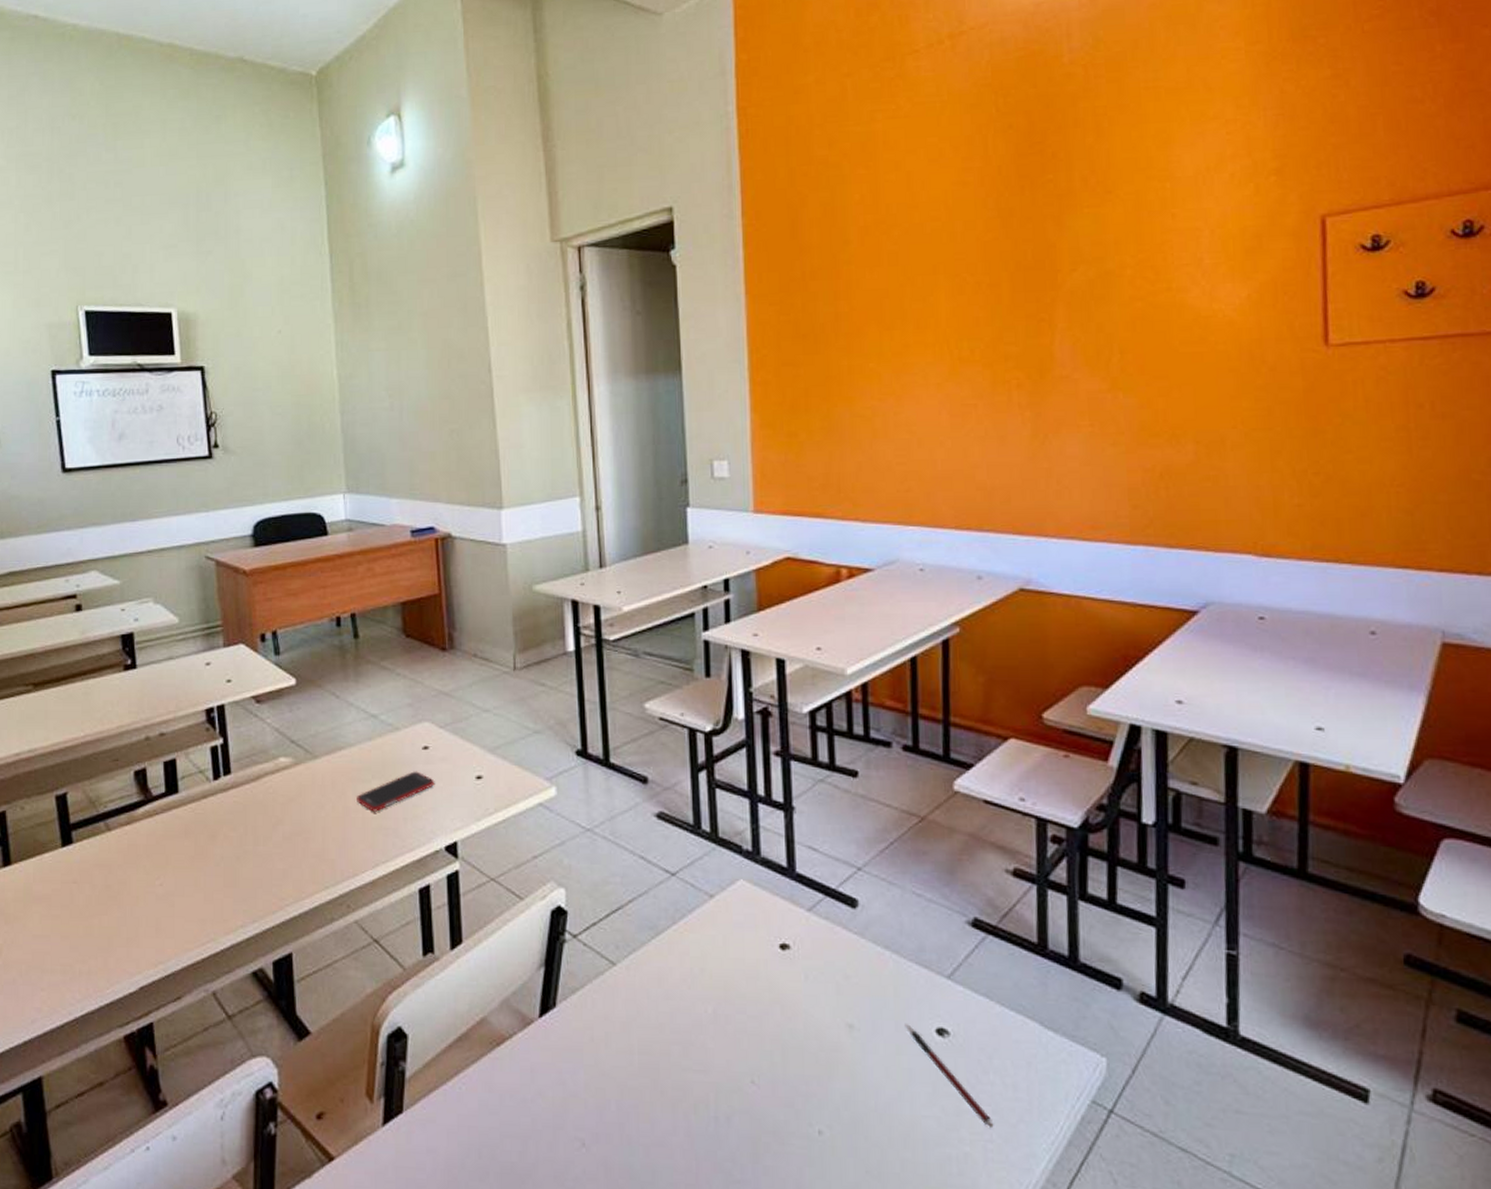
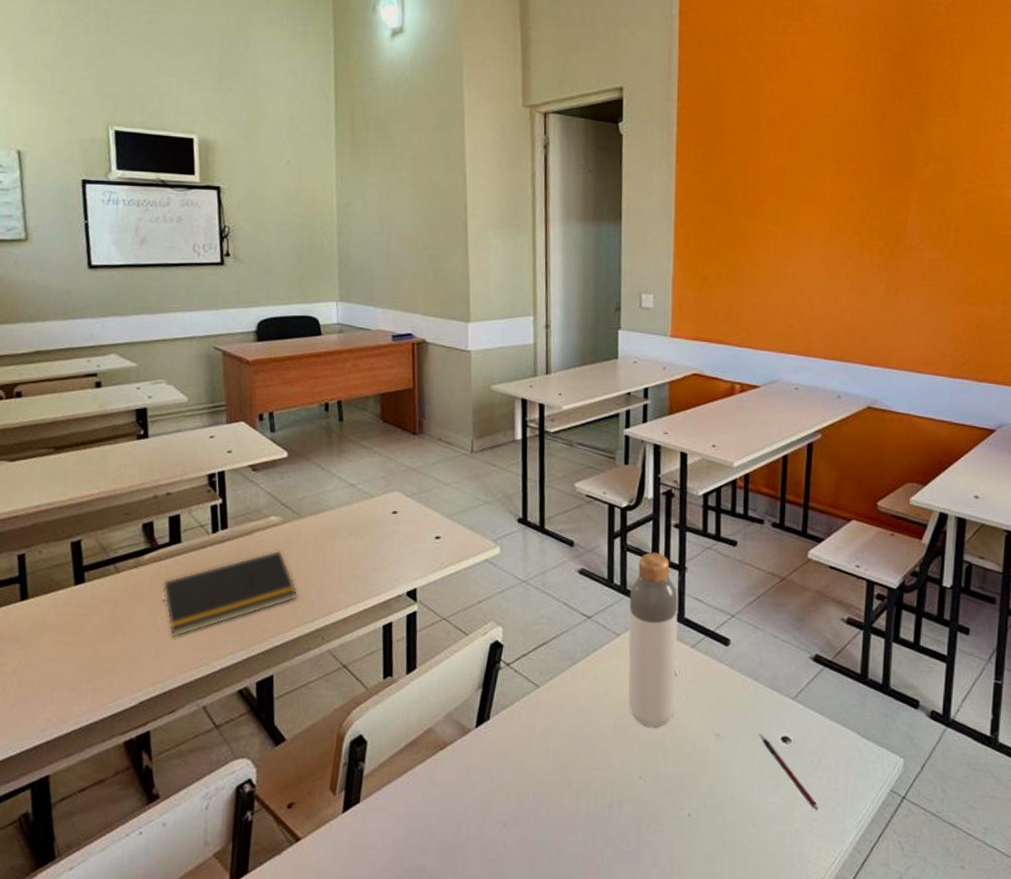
notepad: none [160,798,316,908] -> present [162,550,298,637]
cell phone: present [357,771,435,812] -> none [334,531,401,563]
bottle: none [722,787,793,1016] -> present [628,552,678,727]

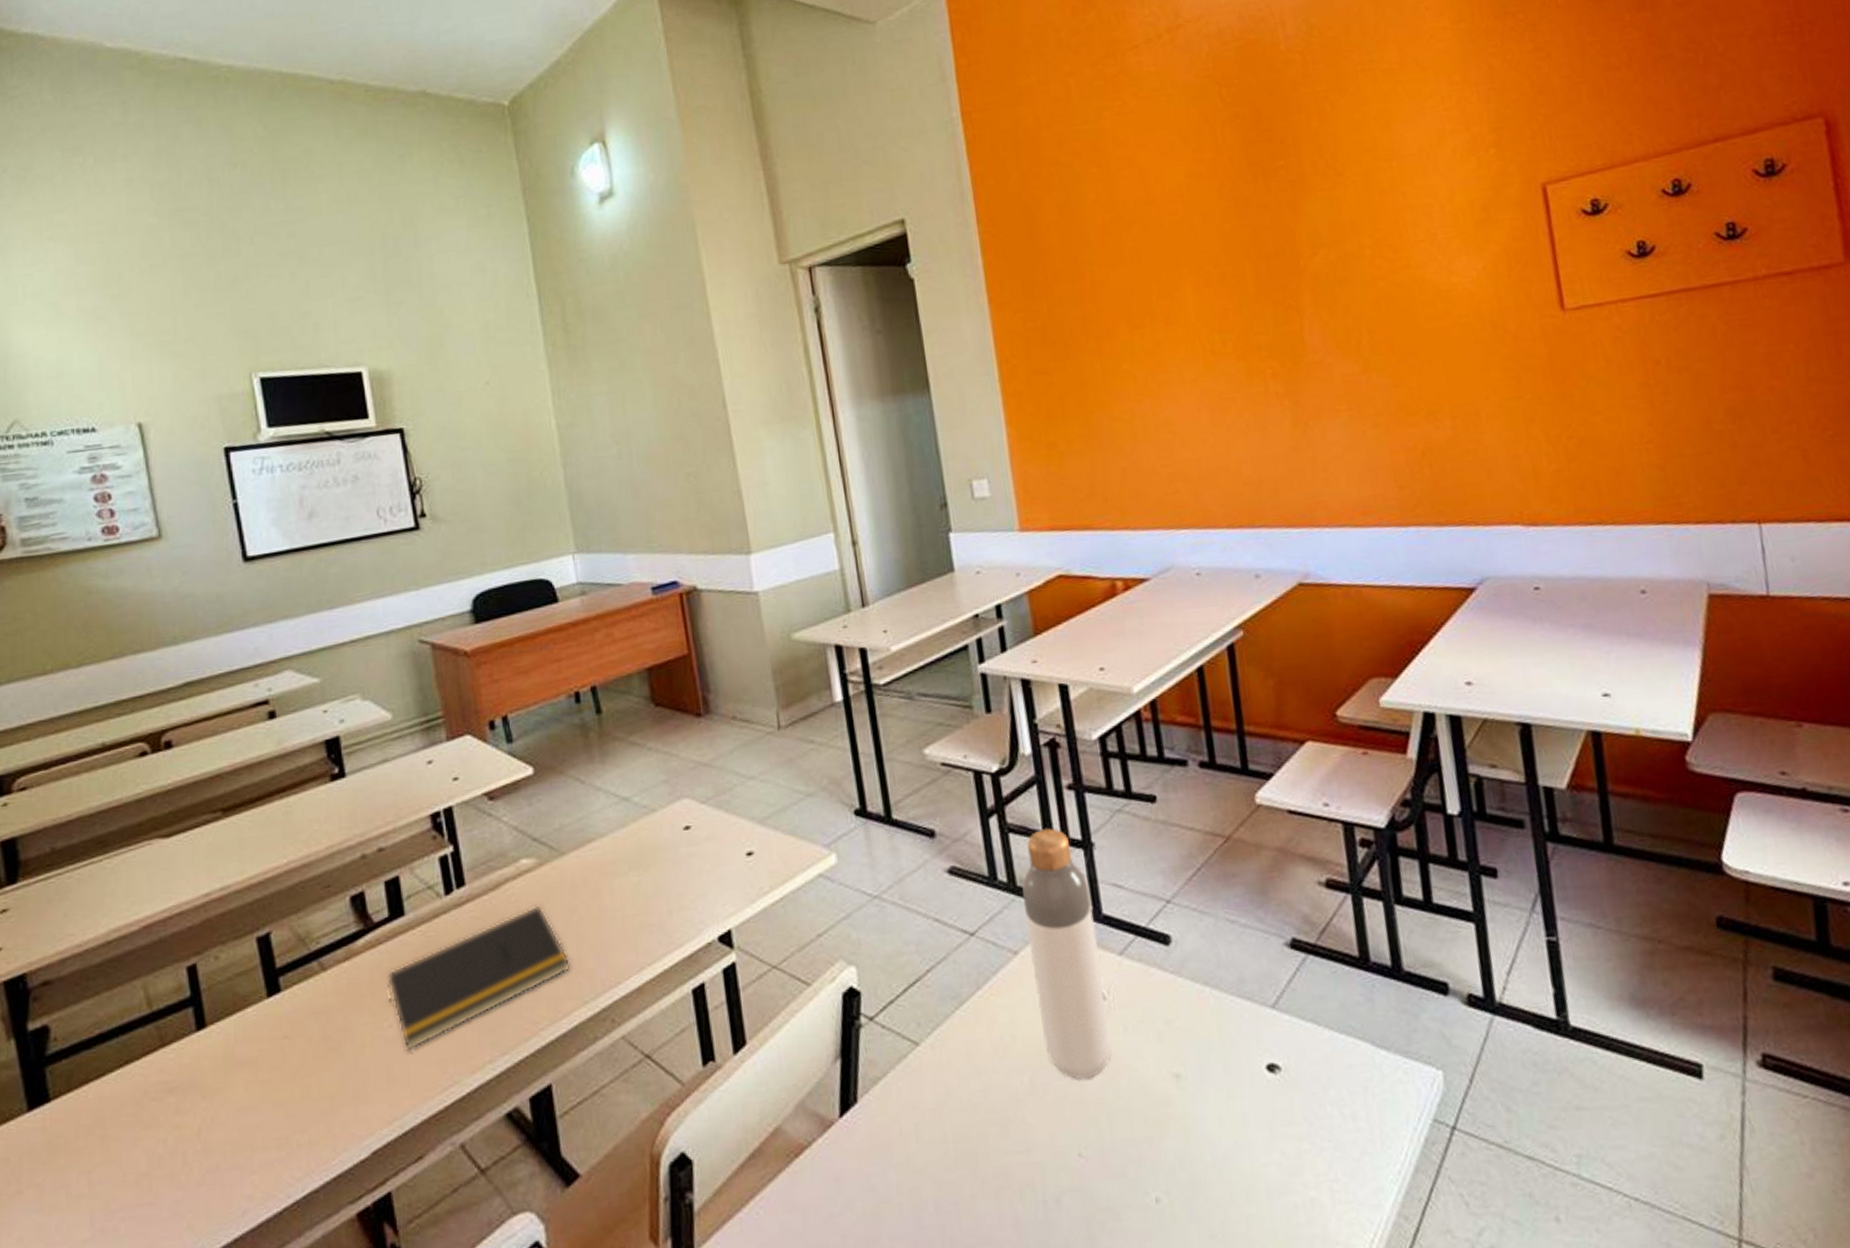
pen: present [758,733,819,810] -> none [1233,1064,1338,1166]

